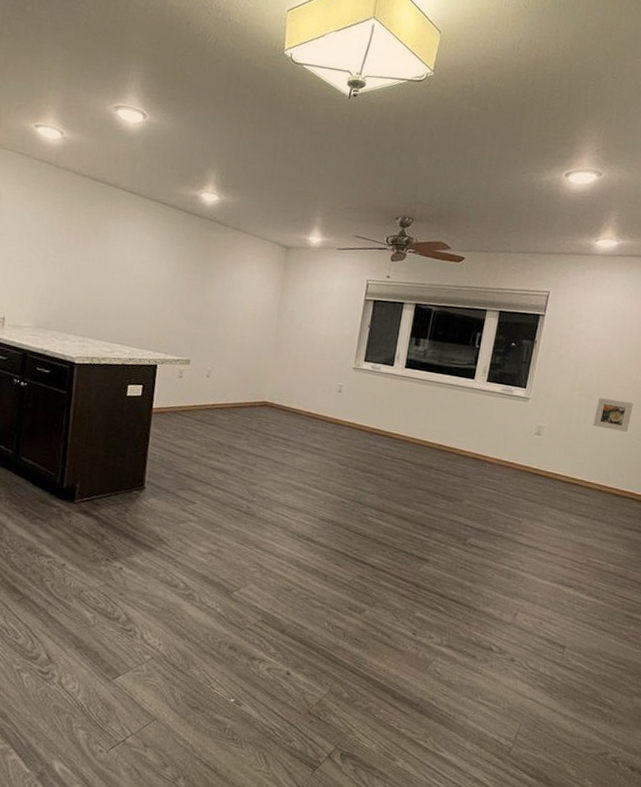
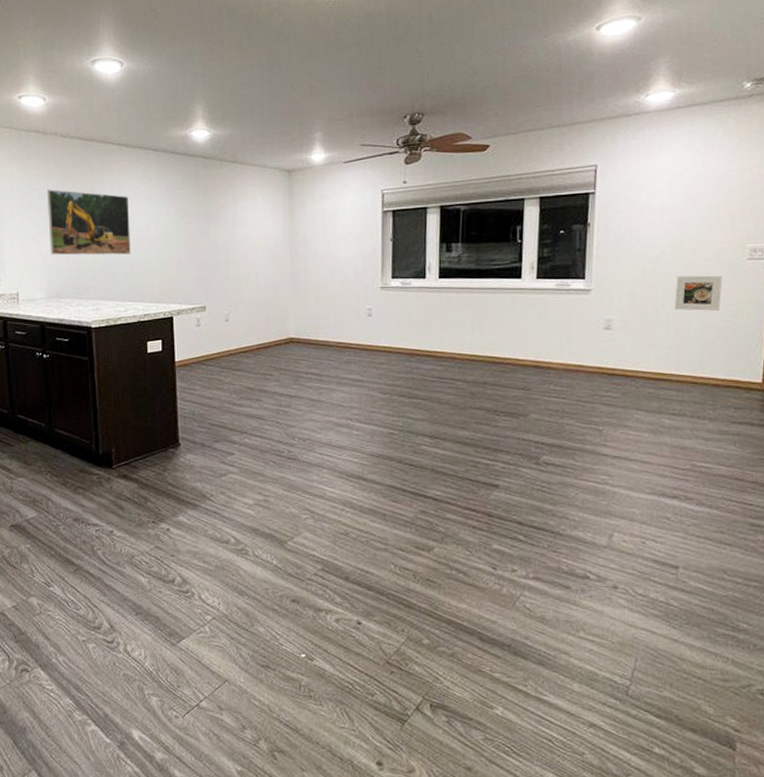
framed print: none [44,221,131,298] -> present [46,189,131,255]

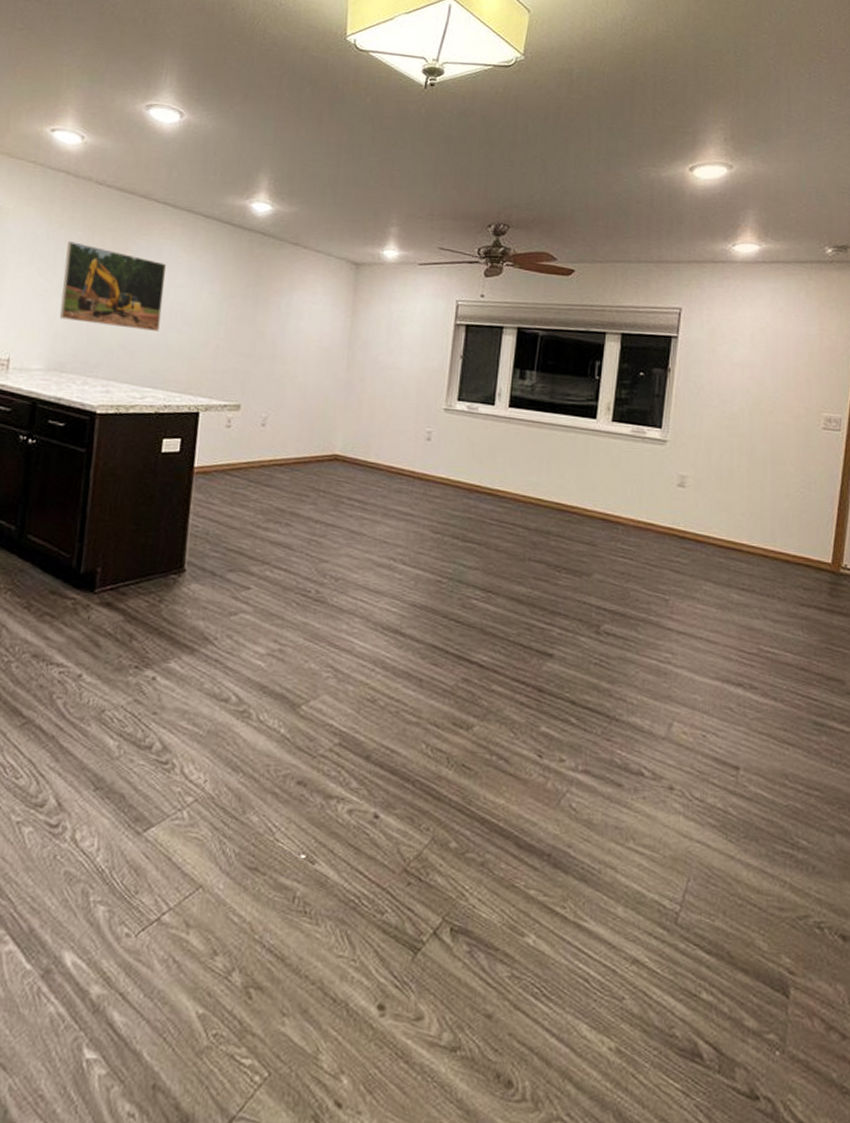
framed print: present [675,275,723,311] -> none [750,438,798,480]

